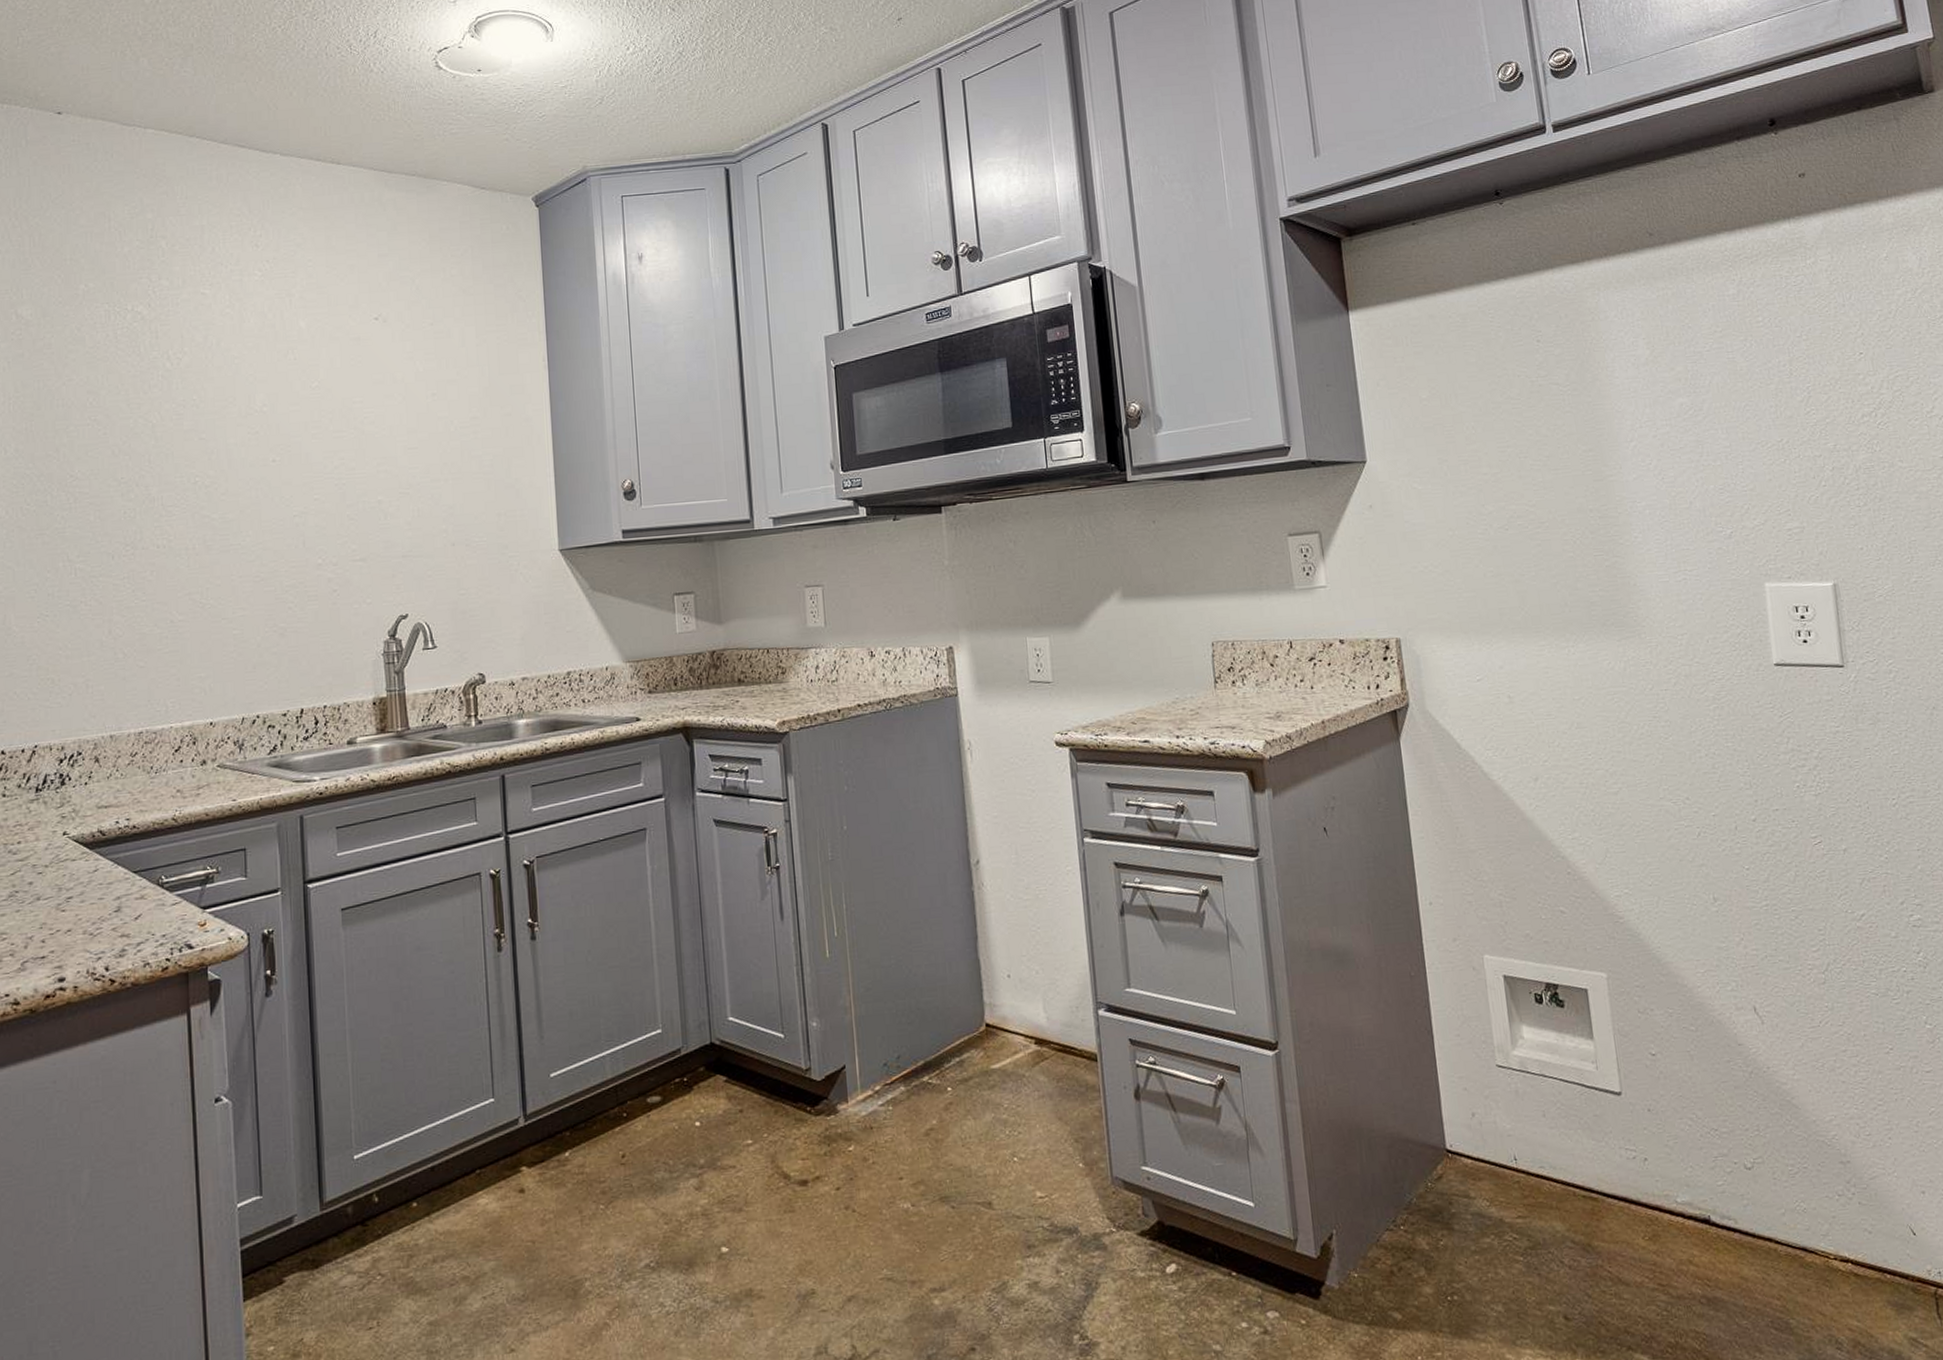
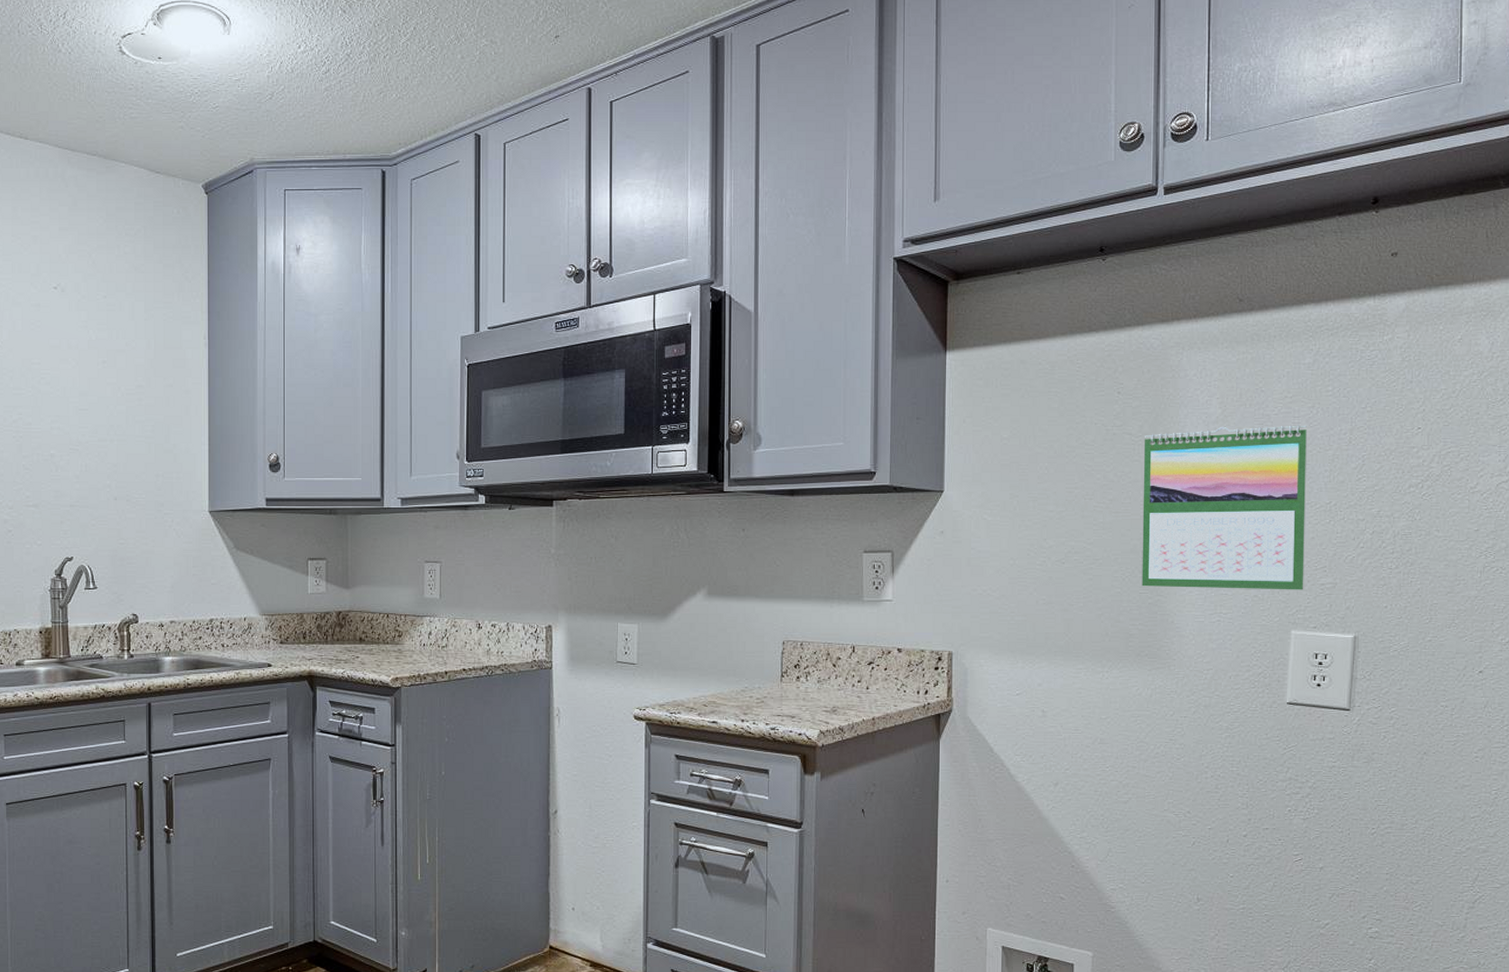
calendar: none [1573,359,1771,548] -> present [1142,425,1308,590]

